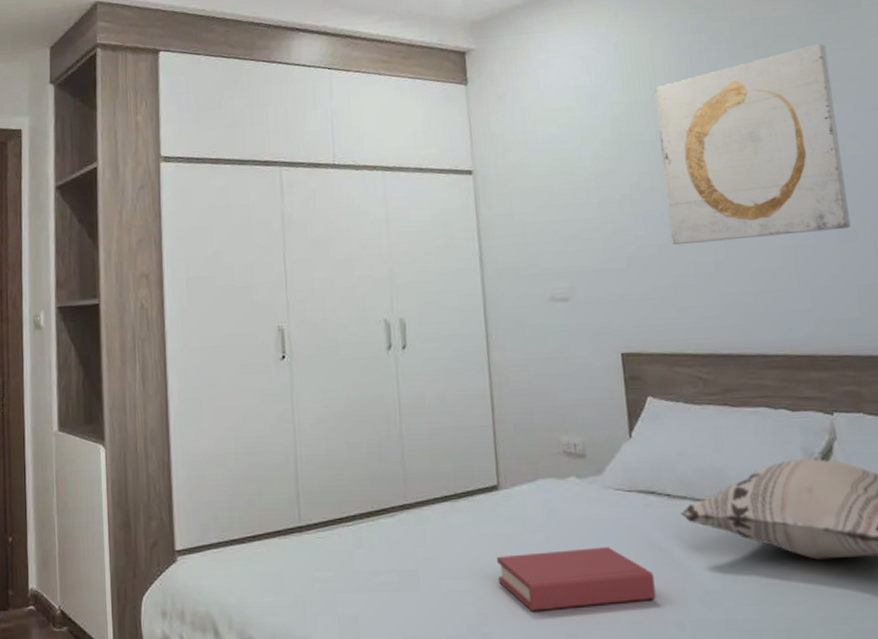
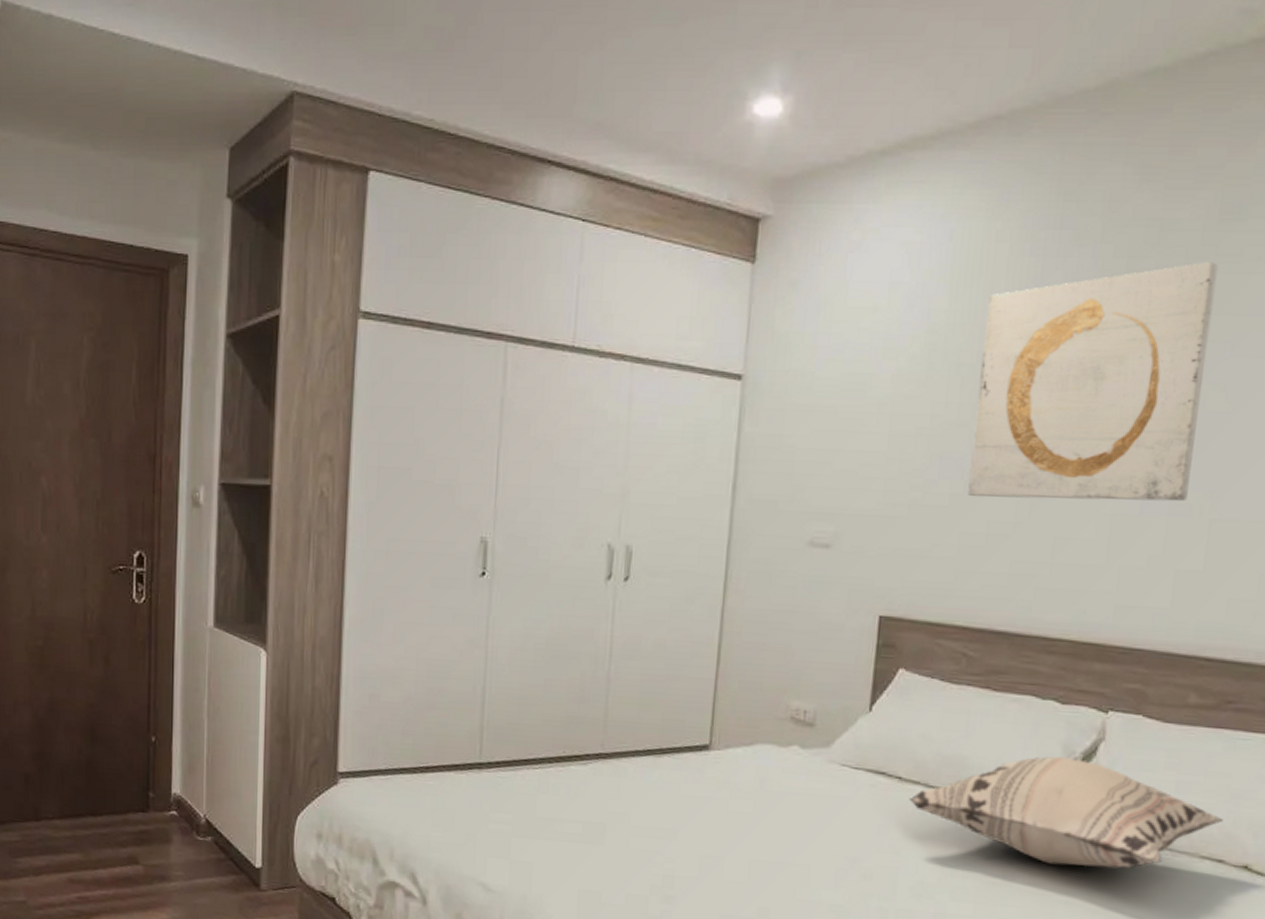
hardback book: present [497,547,656,611] -> none [693,819,865,884]

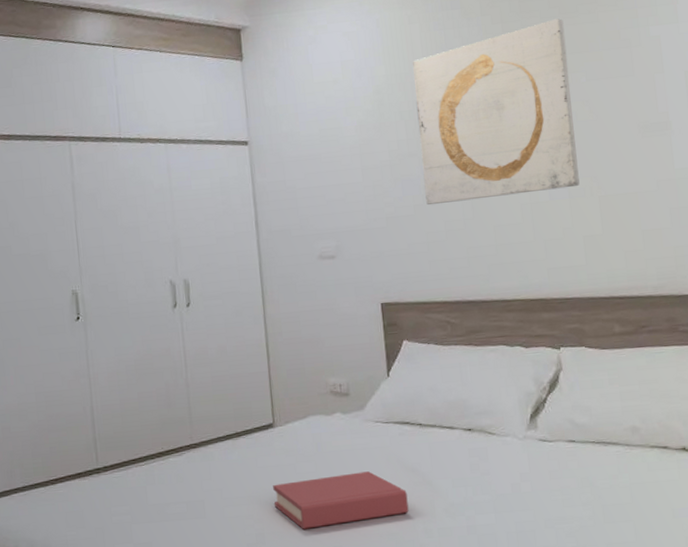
hardback book: none [693,819,865,884] -> present [273,471,409,529]
decorative pillow: present [909,756,1223,869] -> none [430,387,659,472]

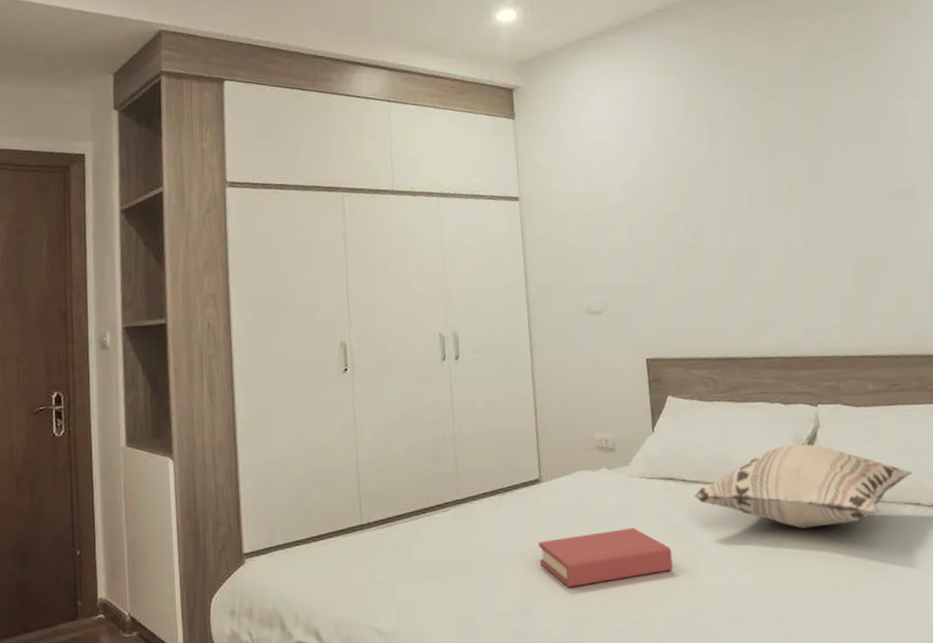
wall art: present [413,18,580,205] -> none [677,90,834,264]
decorative pillow: none [430,387,659,472] -> present [694,444,912,529]

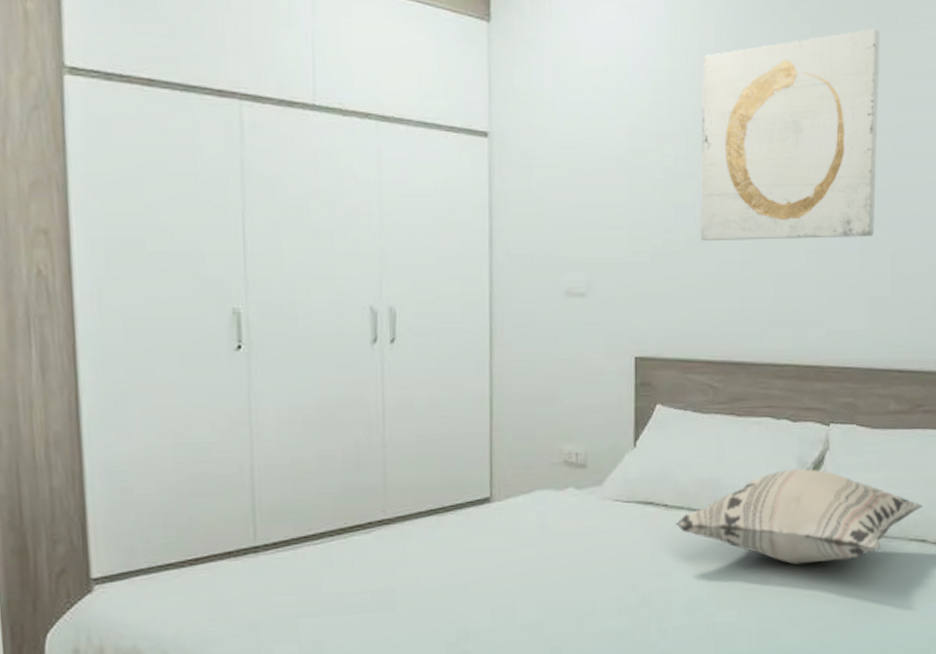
hardback book: present [539,528,673,588] -> none [484,559,642,626]
wall art: none [677,90,834,264] -> present [701,29,880,242]

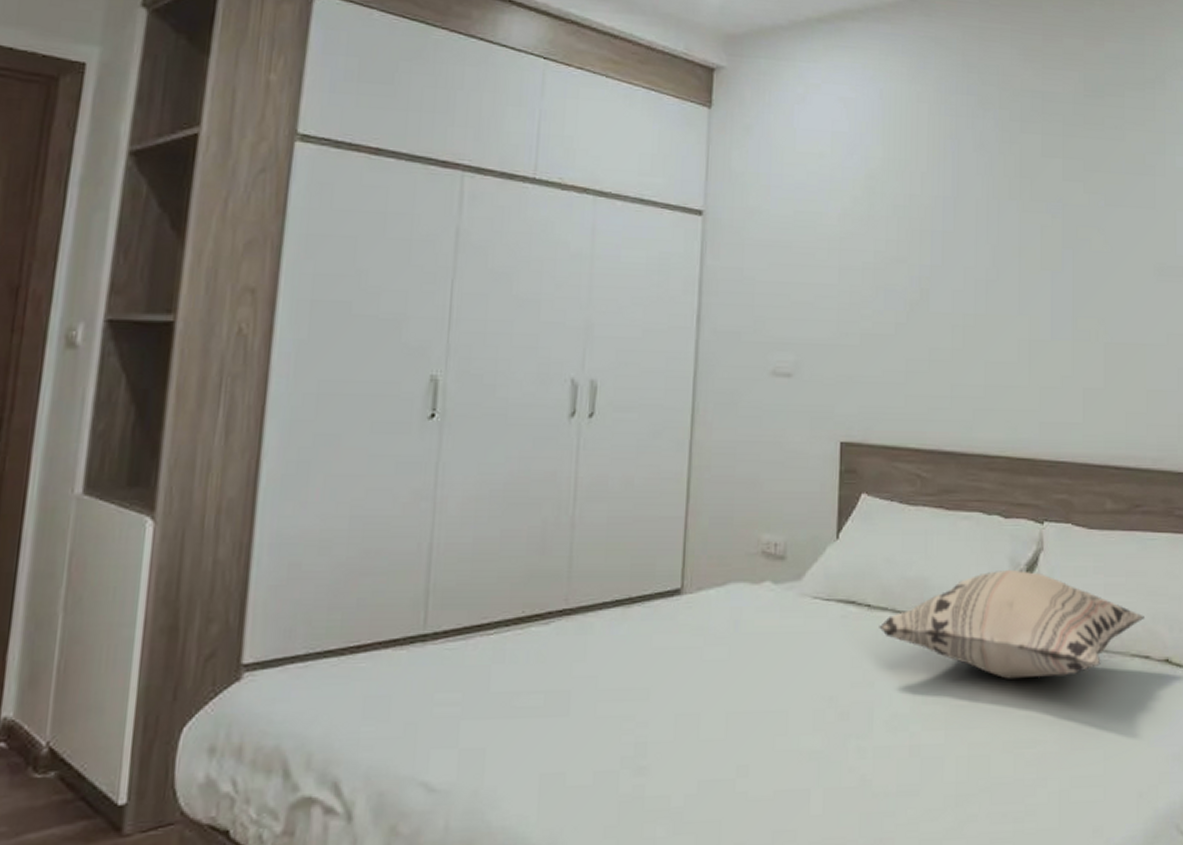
wall art: present [701,29,880,242] -> none [911,128,1087,328]

